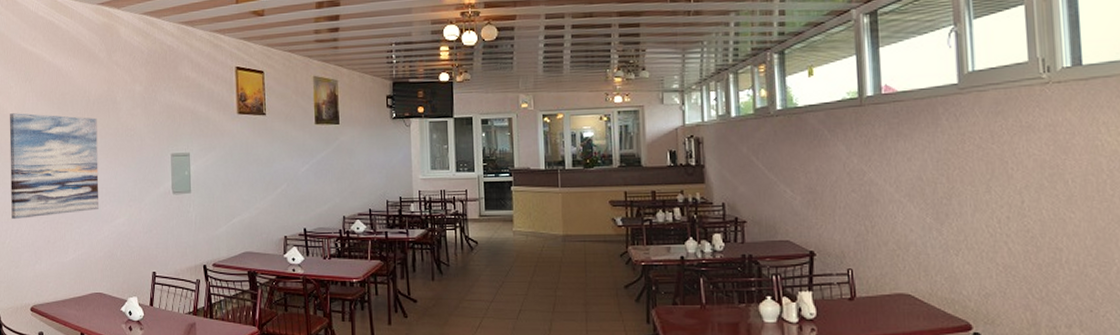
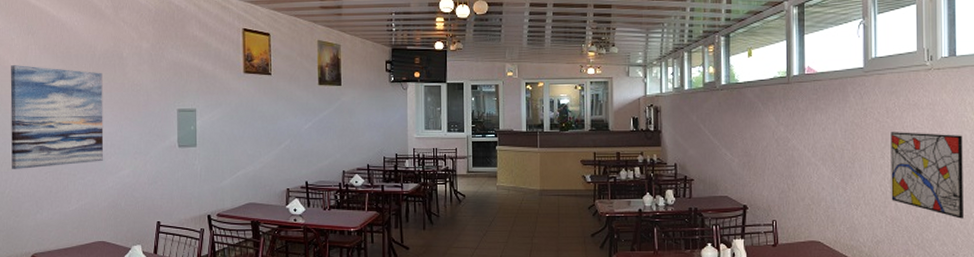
wall art: none [998,160,1103,266] -> present [890,132,963,219]

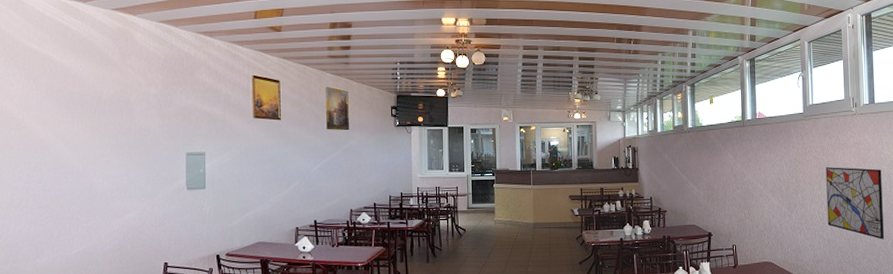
wall art: present [10,65,104,169] -> none [9,110,109,214]

